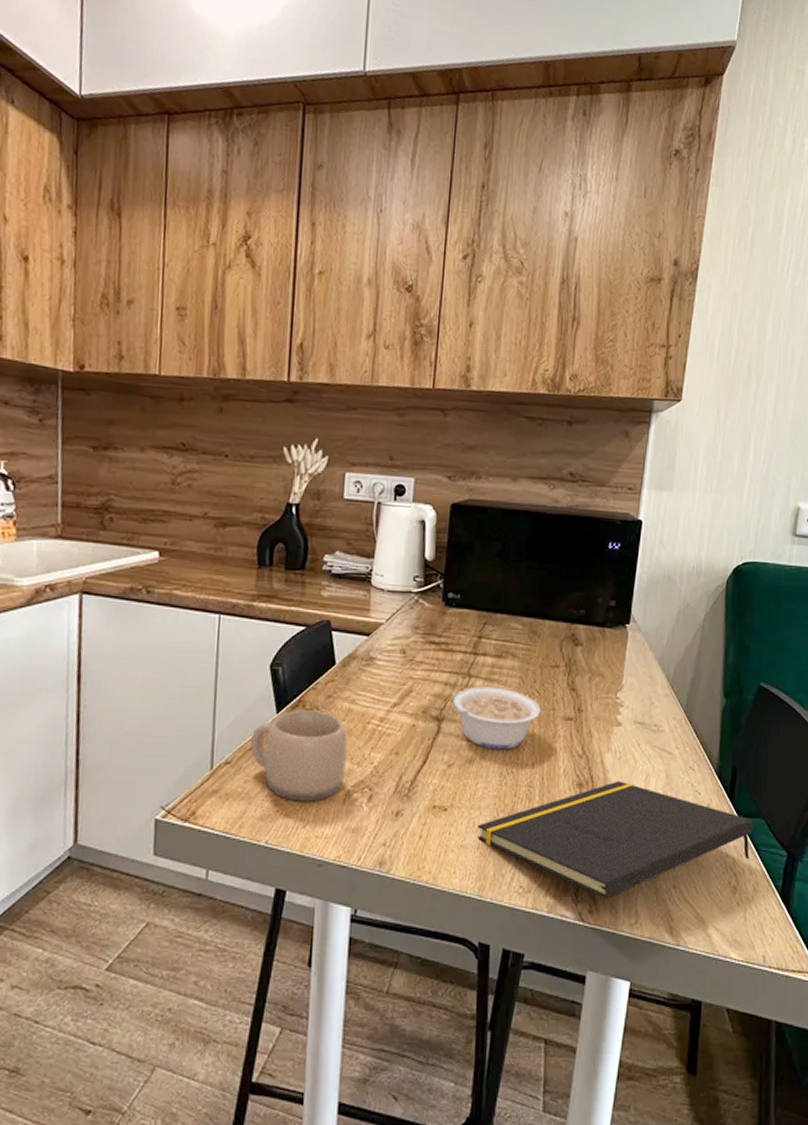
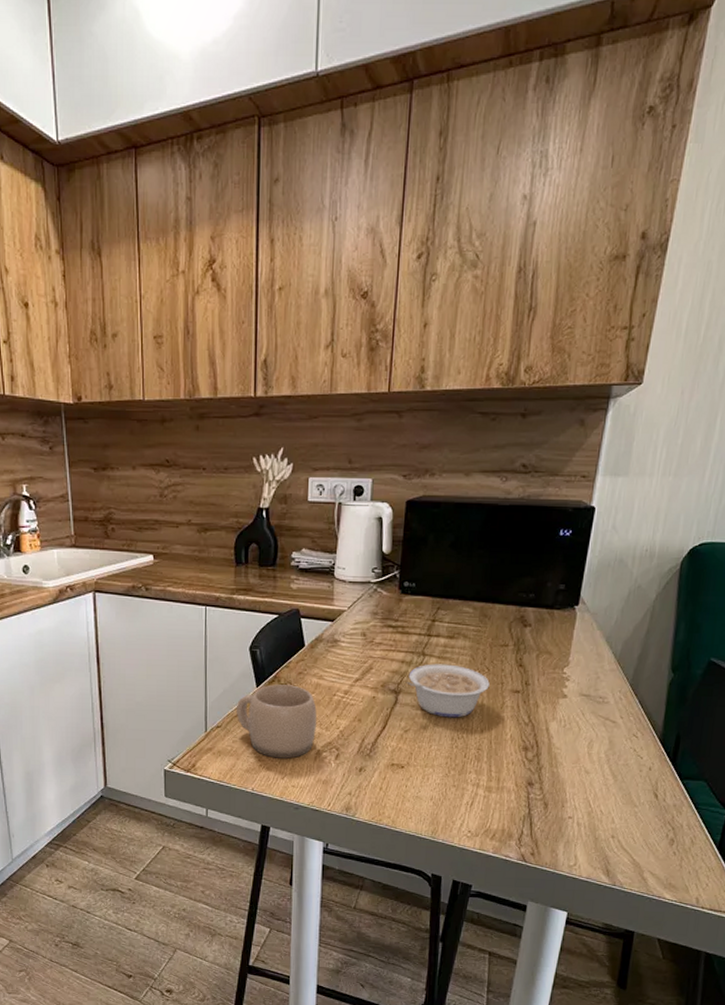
notepad: present [477,780,753,899] -> none [430,745,695,844]

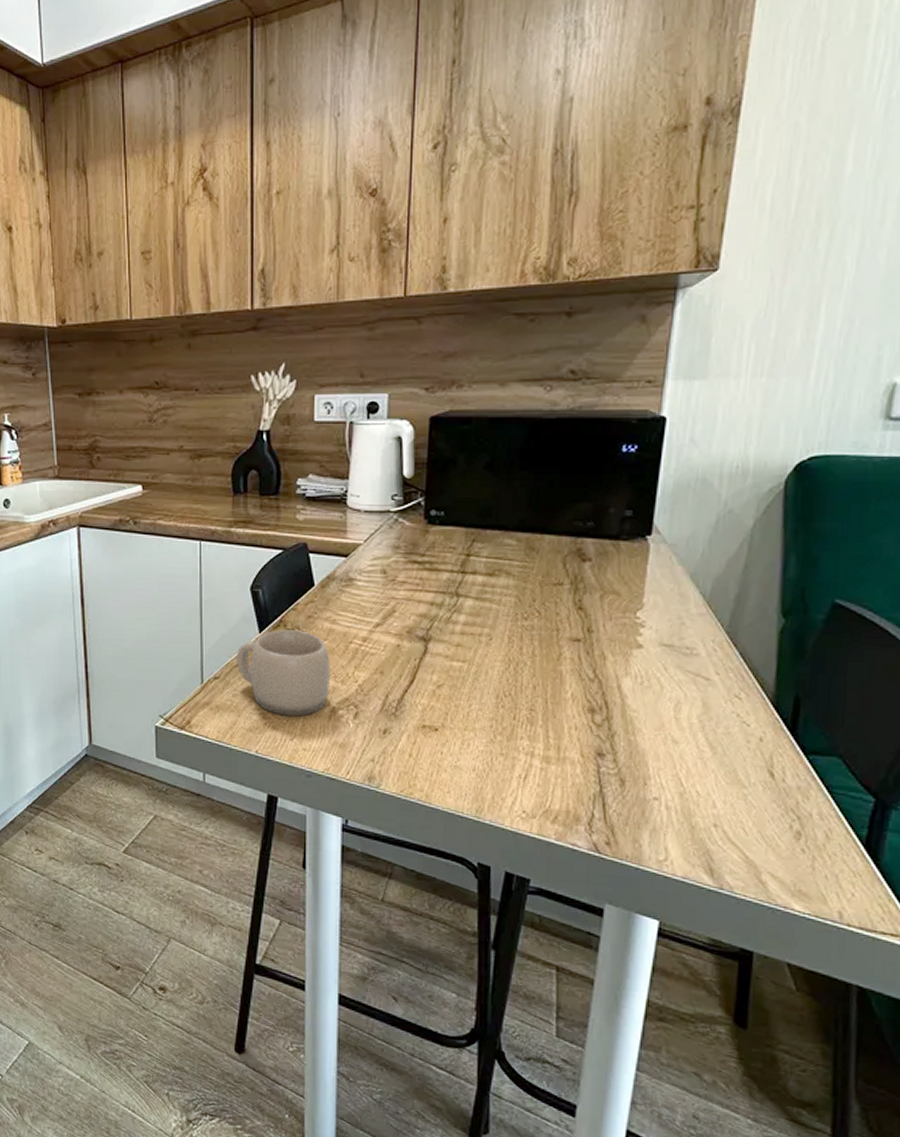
legume: present [405,664,490,718] -> none [436,606,542,672]

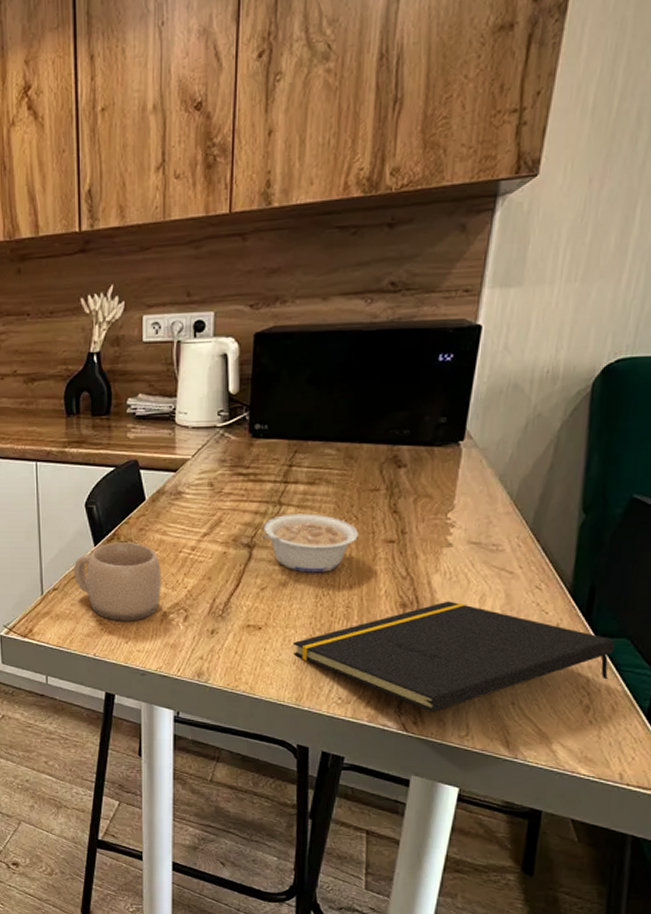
legume: none [436,606,542,672] -> present [260,513,359,573]
notepad: none [472,707,825,832] -> present [292,601,615,712]

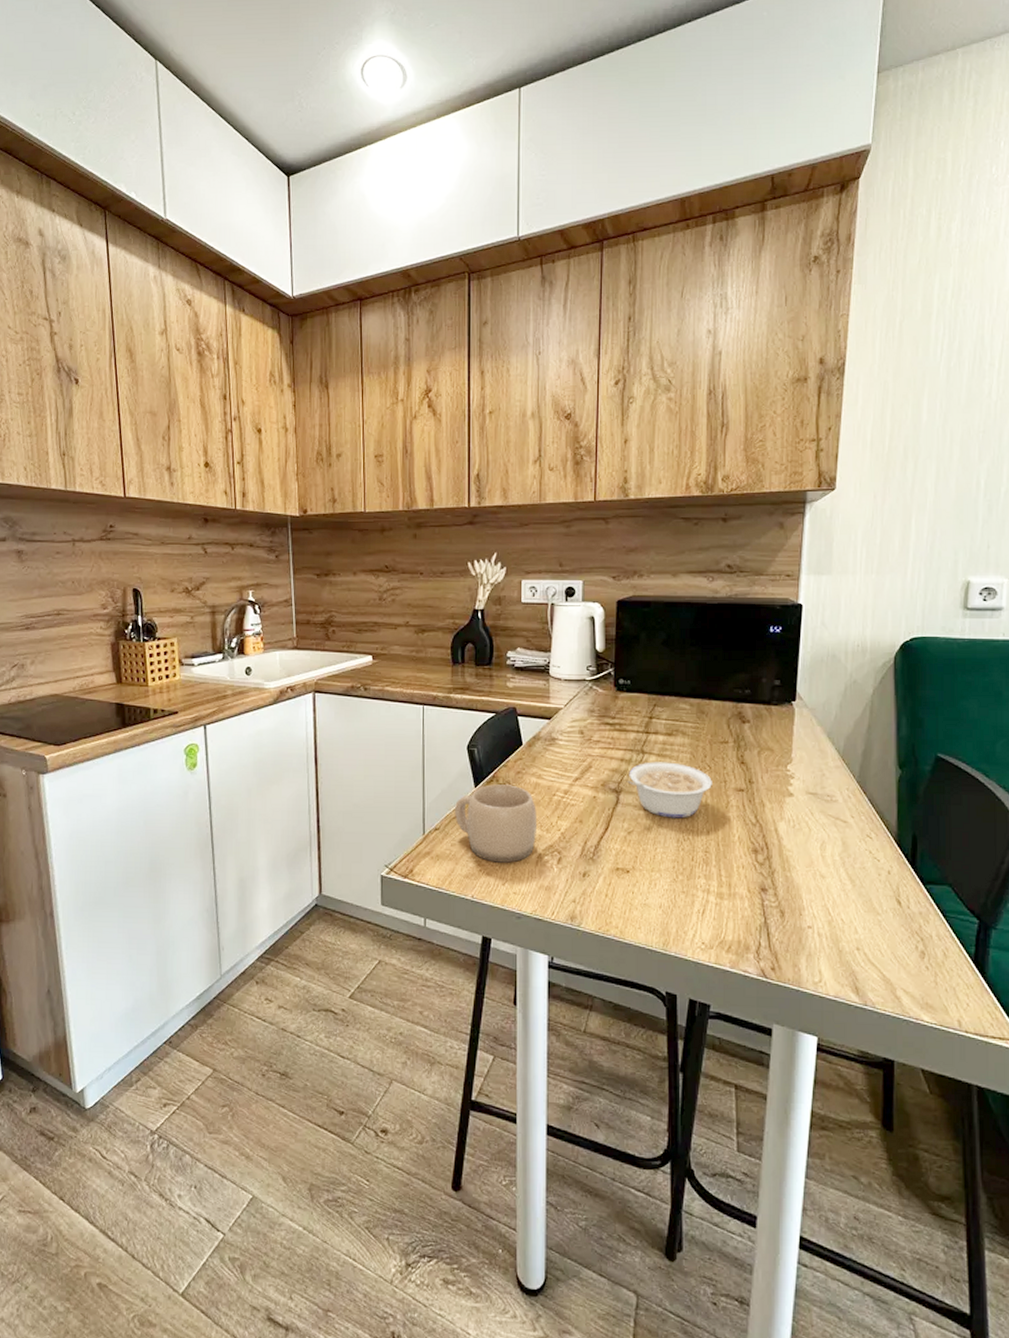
notepad: present [292,601,615,712] -> none [658,847,939,958]

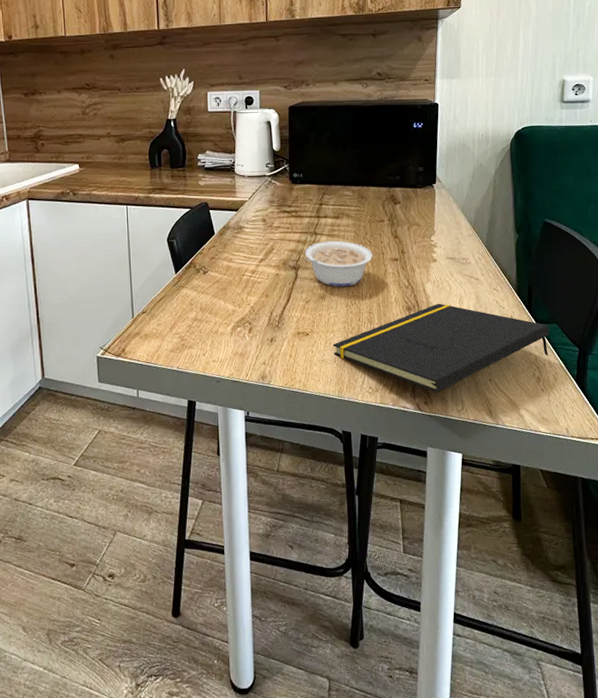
mug: present [455,784,537,863] -> none [159,269,230,337]
notepad: none [658,847,939,958] -> present [332,303,550,393]

